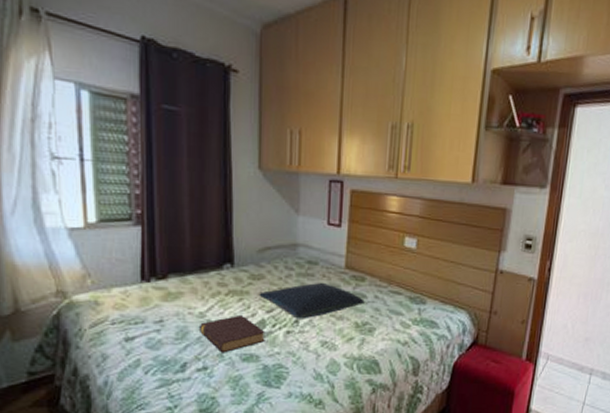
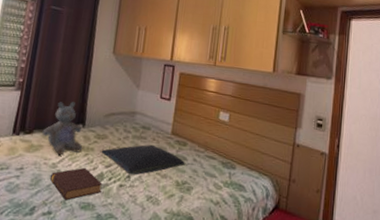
stuffed bear: none [179,236,235,303] -> present [42,102,83,156]

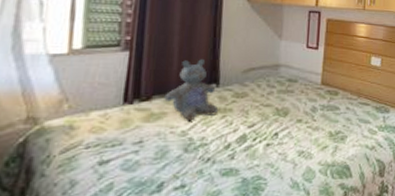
book: present [50,167,103,201] -> none [181,131,246,170]
pillow: present [101,144,185,175] -> none [241,97,338,132]

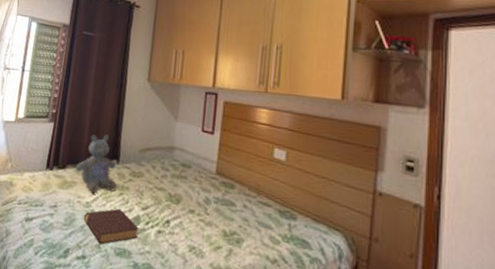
book: none [181,131,246,170] -> present [84,208,139,245]

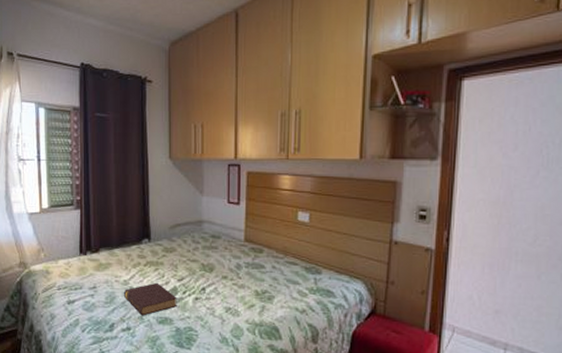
stuffed bear: present [75,134,118,194] -> none [108,216,152,272]

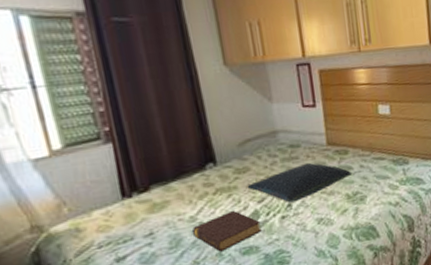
pillow: none [171,254,263,287] -> present [247,162,352,203]

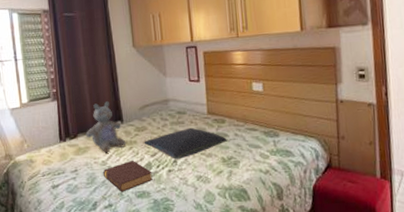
stuffed bear: none [162,138,223,206] -> present [85,101,126,153]

